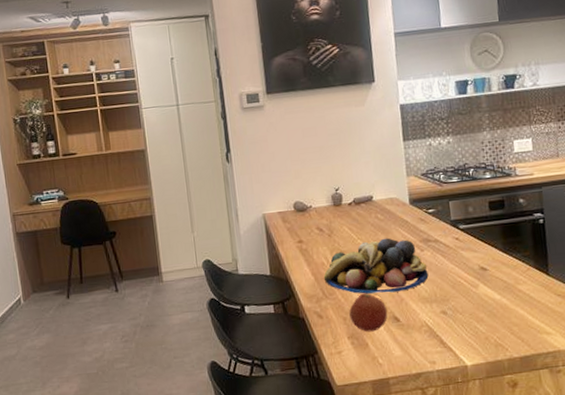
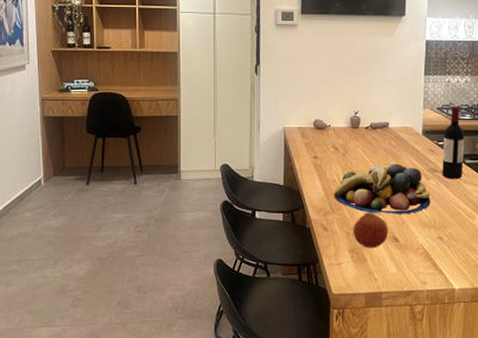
wine bottle: none [432,170,458,248] -> present [442,107,465,179]

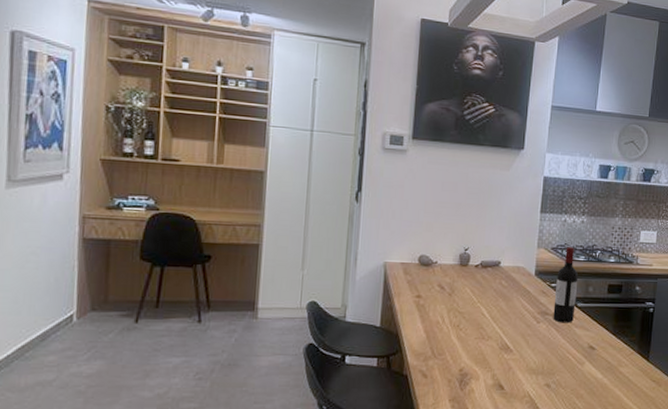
fruit bowl: present [333,163,431,215] -> none [435,305,540,360]
fruit: present [353,212,389,249] -> none [455,357,494,397]

